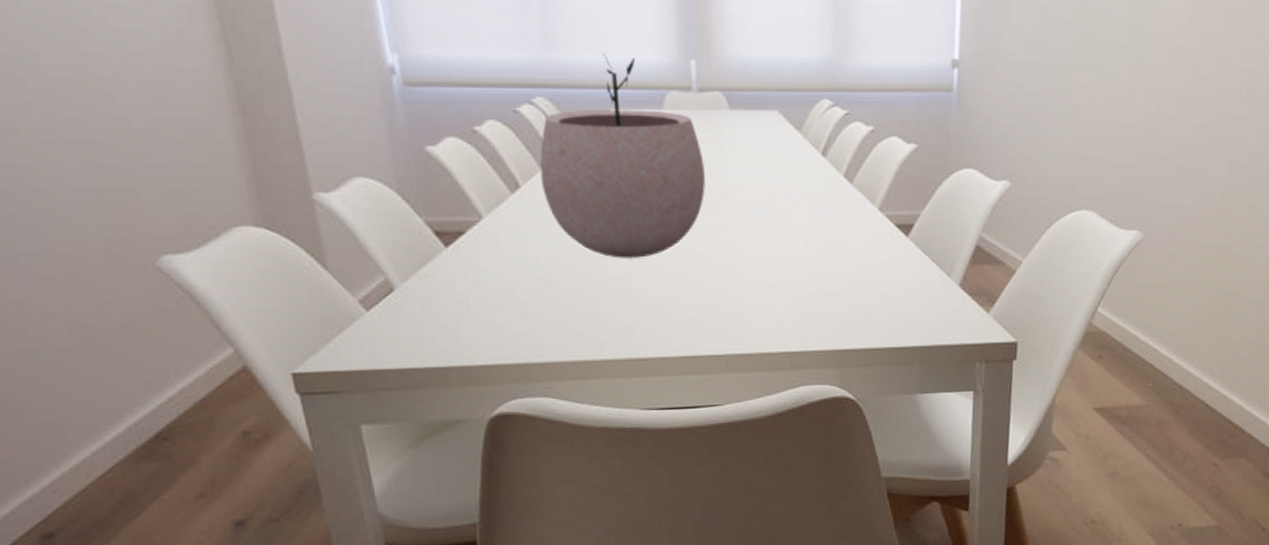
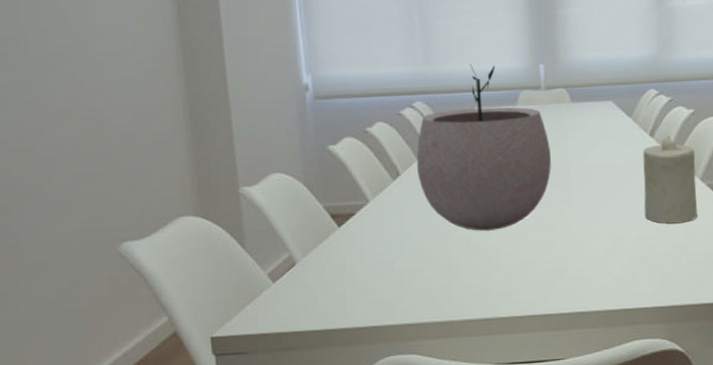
candle: none [813,155,874,258] -> present [643,135,697,224]

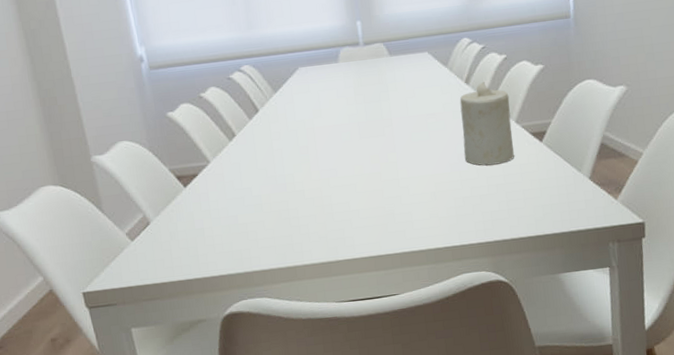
plant pot: present [416,63,551,231] -> none [249,25,375,183]

